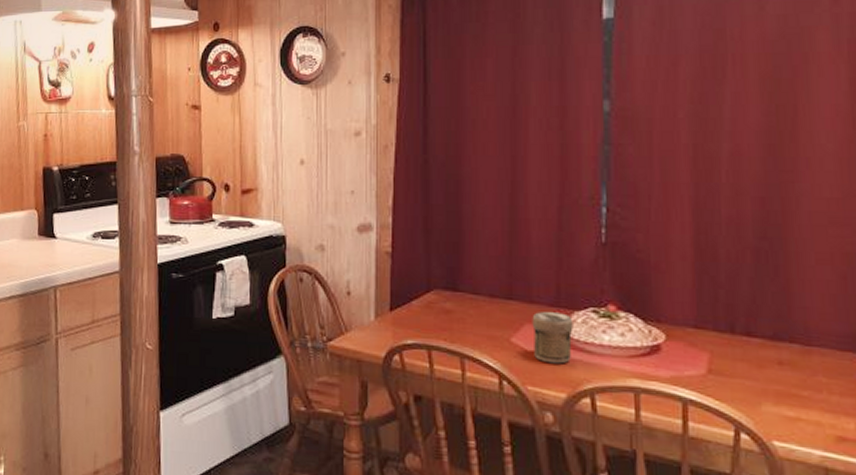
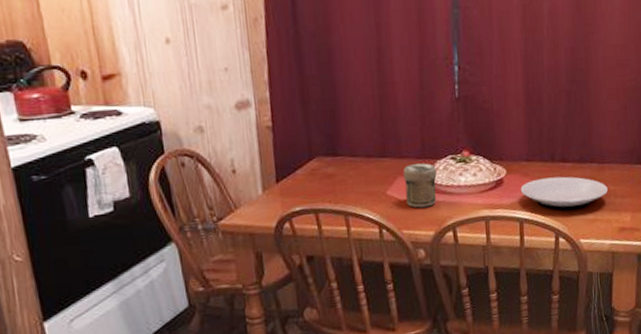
plate: none [684,352,817,400] -> present [520,176,608,210]

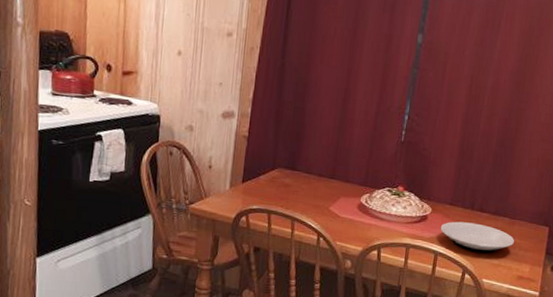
jar: present [403,163,437,208] -> none [344,189,374,227]

